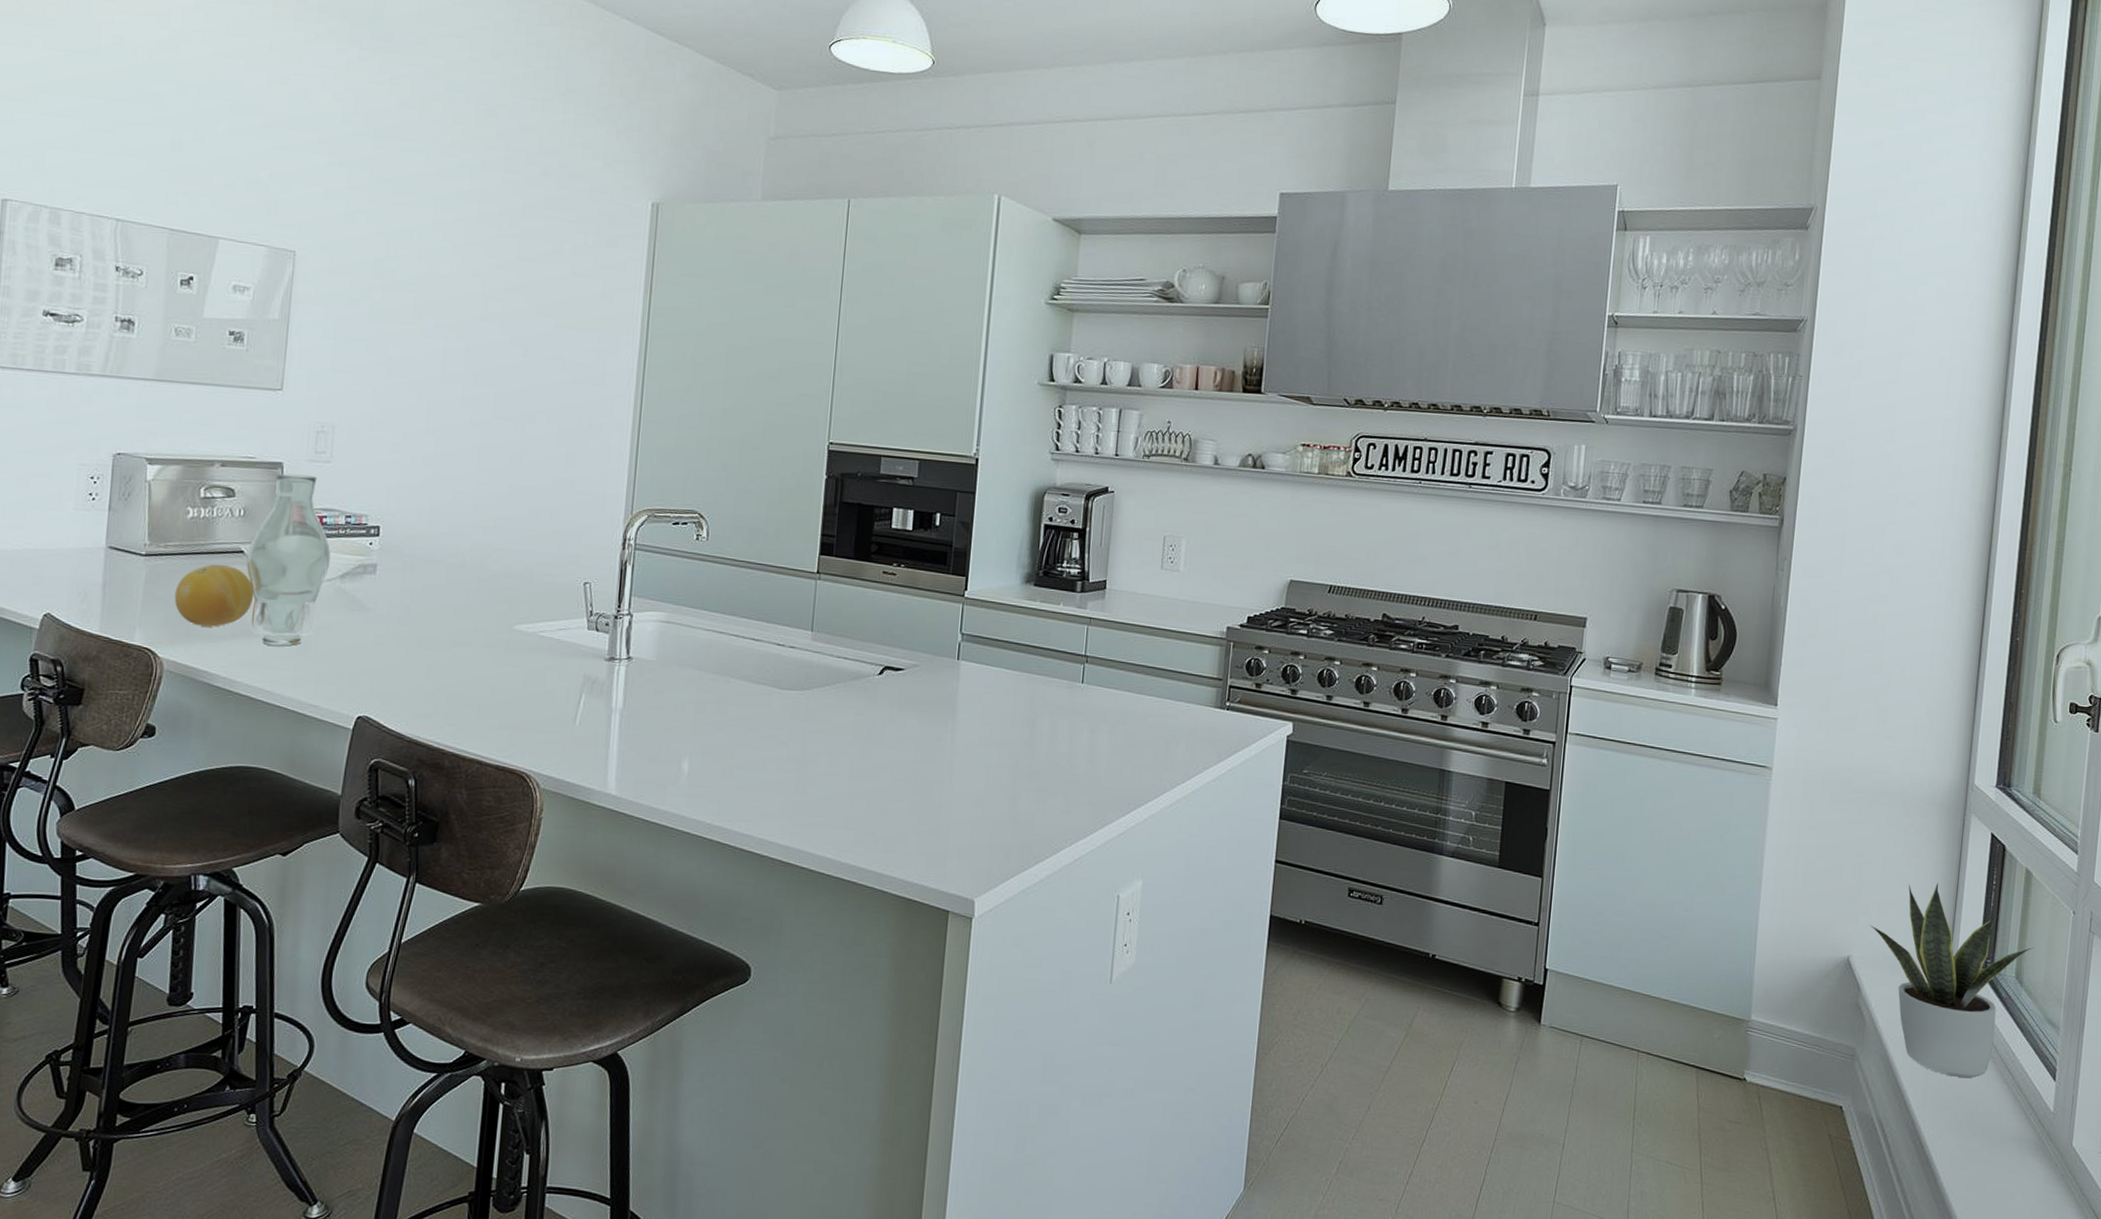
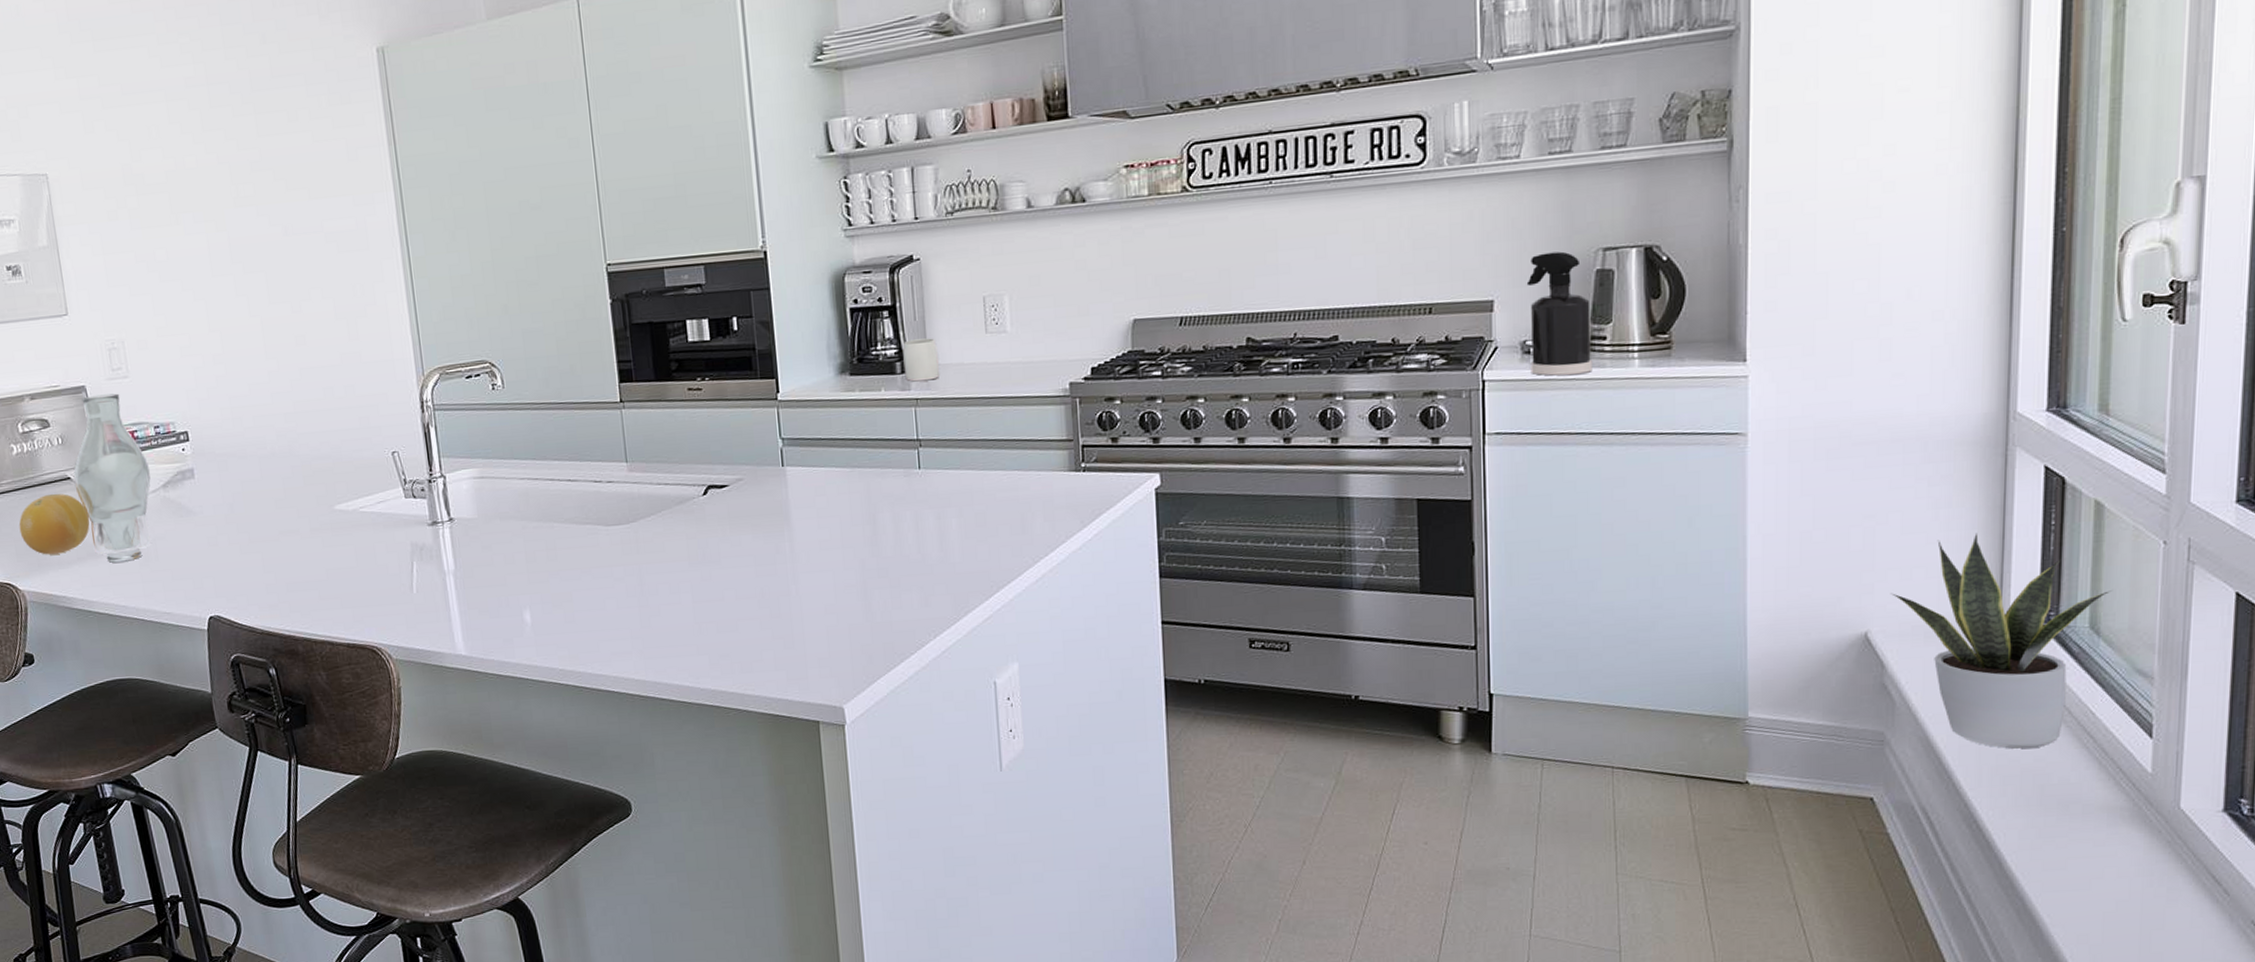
mug: none [1083,563,1117,603] -> present [902,338,940,382]
spray bottle: none [1609,585,1663,694] -> present [1526,251,1593,376]

